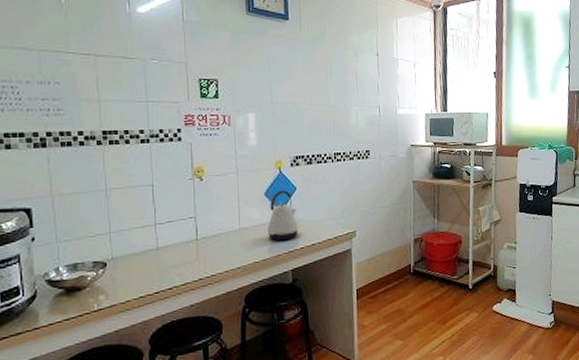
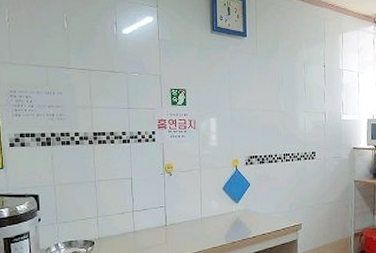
kettle: present [267,190,299,241] -> none [224,186,252,230]

